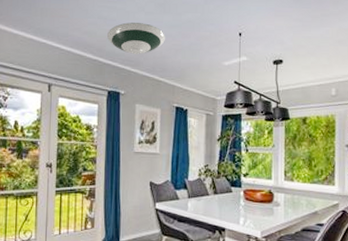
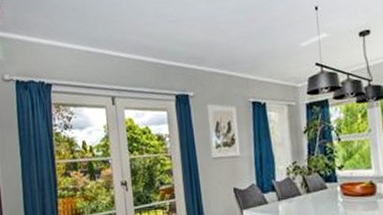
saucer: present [107,22,165,54] -> none [167,13,231,51]

